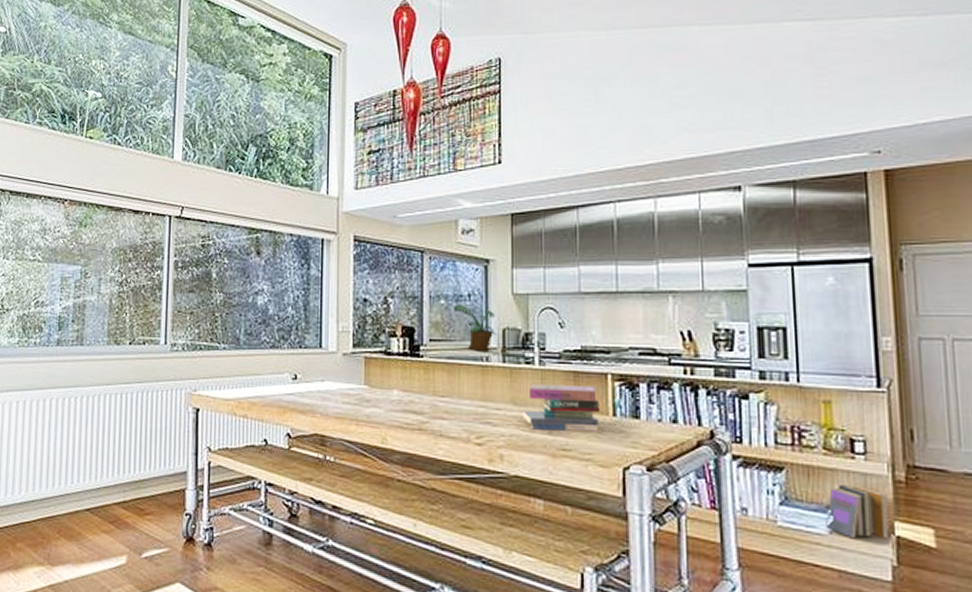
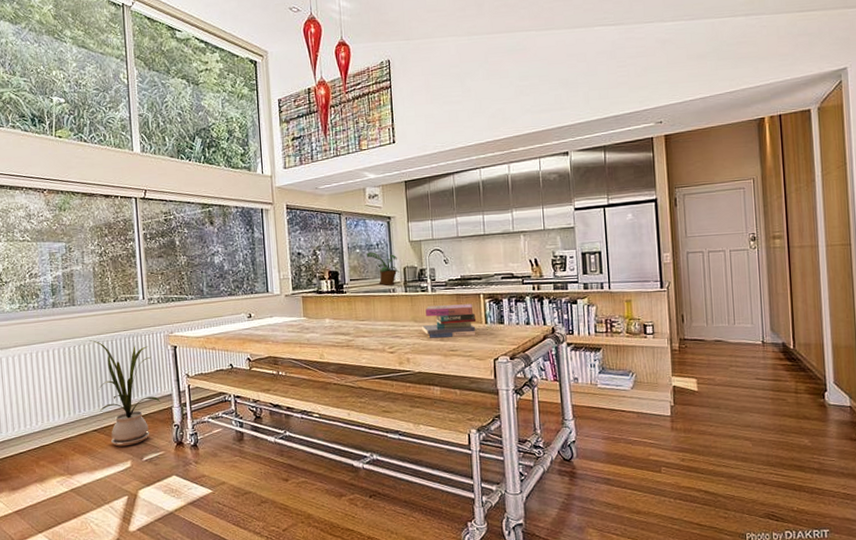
house plant: none [94,391,173,536] -> present [89,340,161,447]
books: present [826,485,889,539] -> none [629,355,669,391]

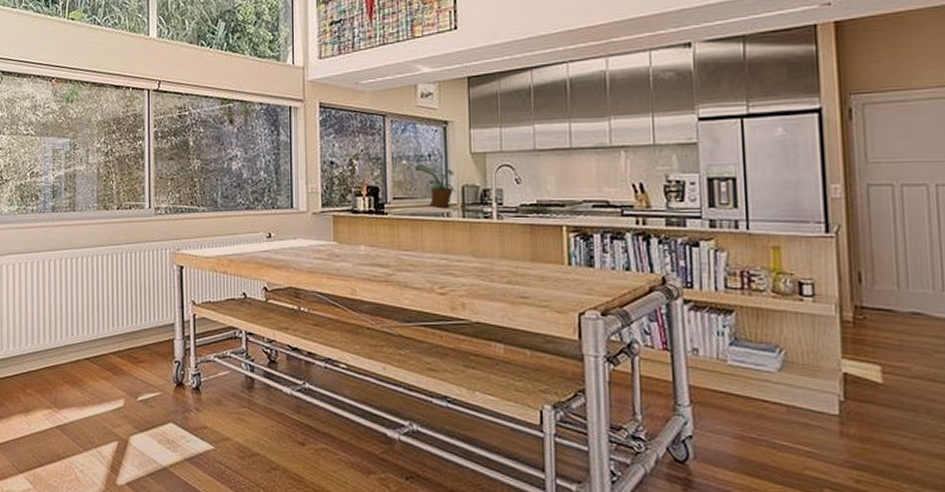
house plant: present [89,340,161,447] -> none [87,252,162,381]
books: present [422,304,477,338] -> none [483,238,557,280]

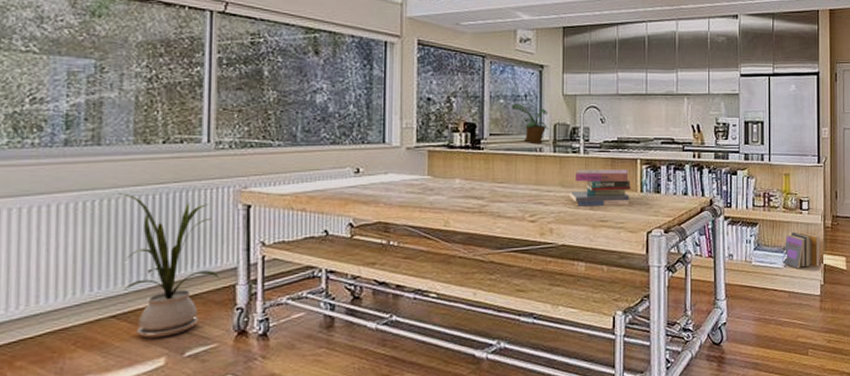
house plant: none [87,252,162,381] -> present [117,193,221,338]
books: none [483,238,557,280] -> present [570,169,631,206]
books: none [774,326,837,376] -> present [782,232,820,269]

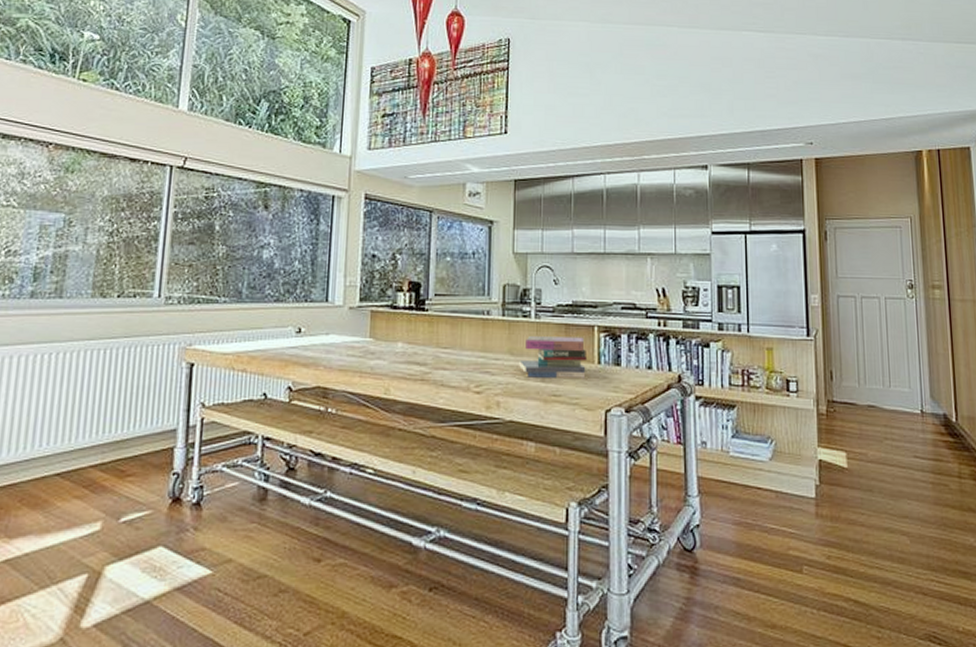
house plant: present [117,193,221,338] -> none [71,347,160,500]
potted plant: present [511,104,549,145] -> none [458,262,497,307]
books: present [782,232,820,269] -> none [767,419,814,464]

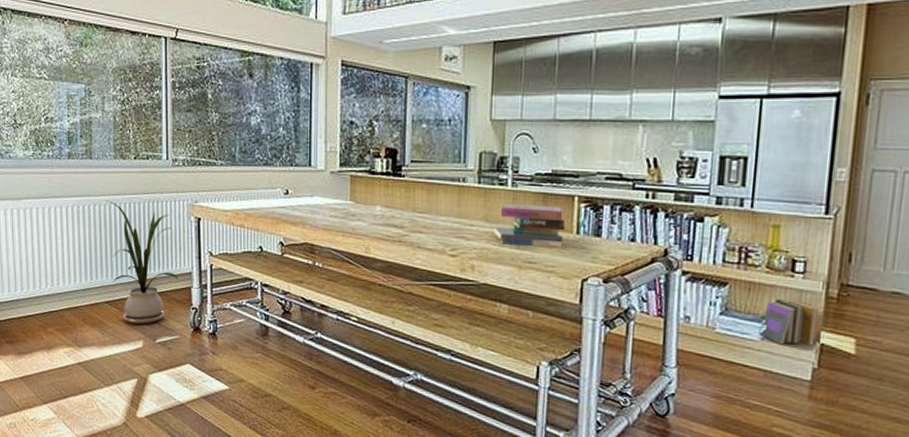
house plant: none [71,347,160,500] -> present [105,200,180,325]
books: none [767,419,814,464] -> present [759,299,818,346]

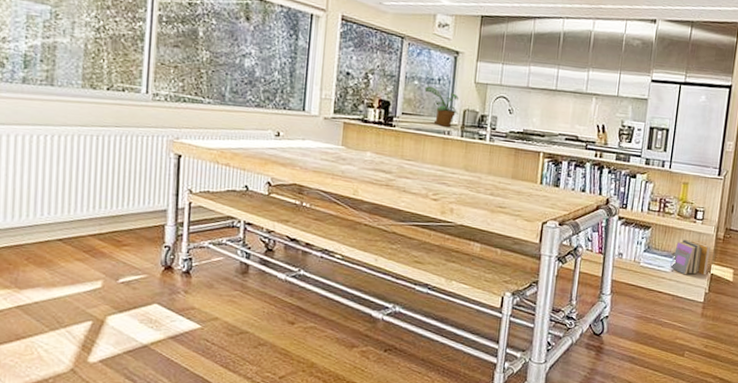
house plant: present [105,200,180,325] -> none [66,131,152,264]
potted plant: none [434,129,473,174] -> present [424,86,459,128]
books: present [494,204,566,247] -> none [472,156,532,195]

